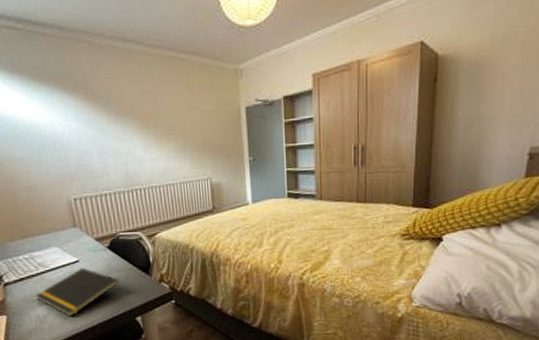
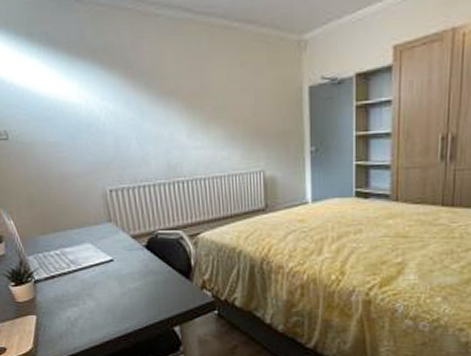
notepad: present [35,267,119,317] -> none [66,267,157,321]

